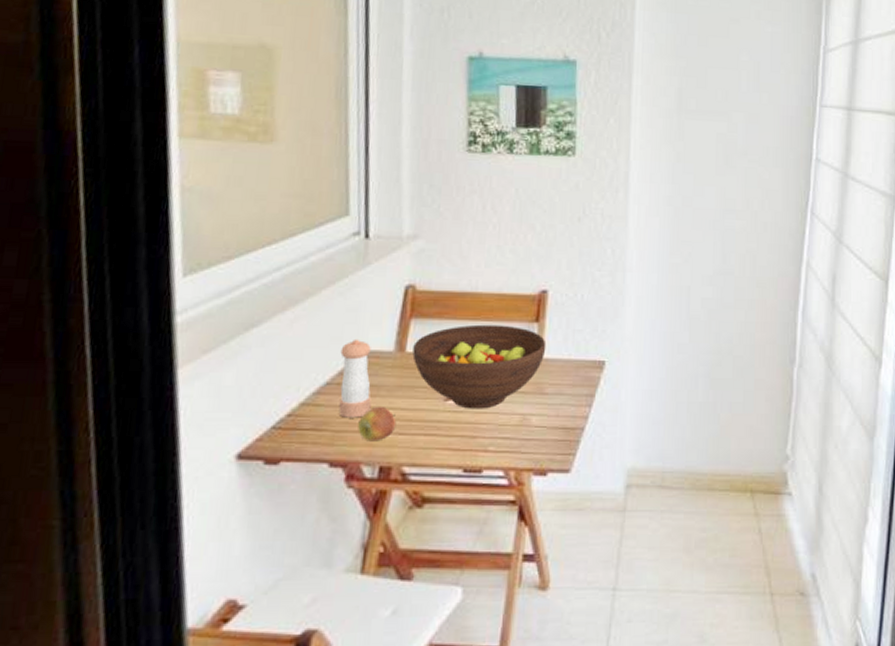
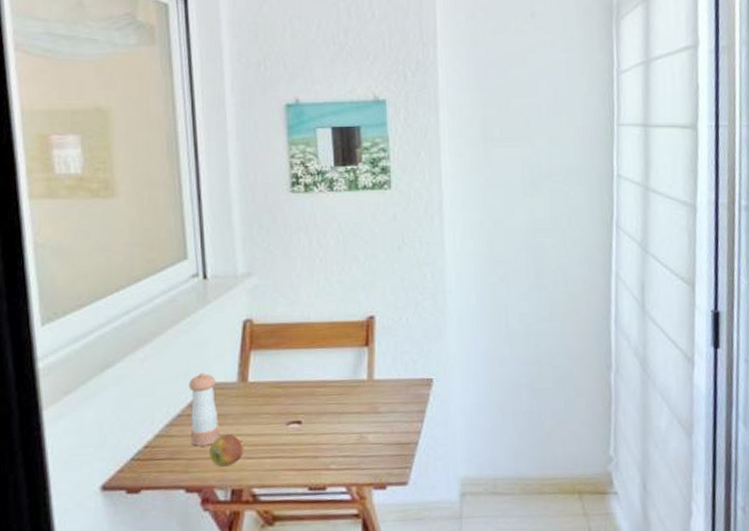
fruit bowl: present [412,324,547,409] -> none [254,351,377,431]

